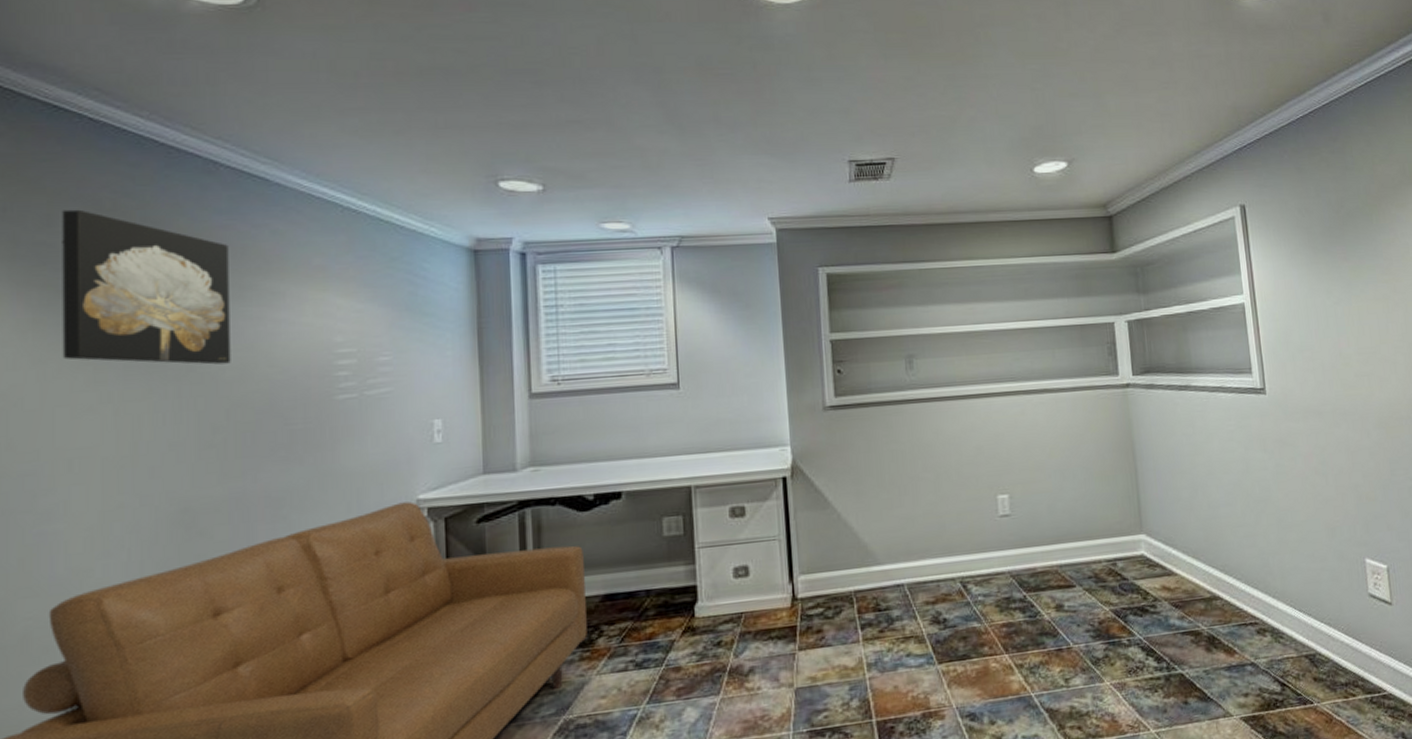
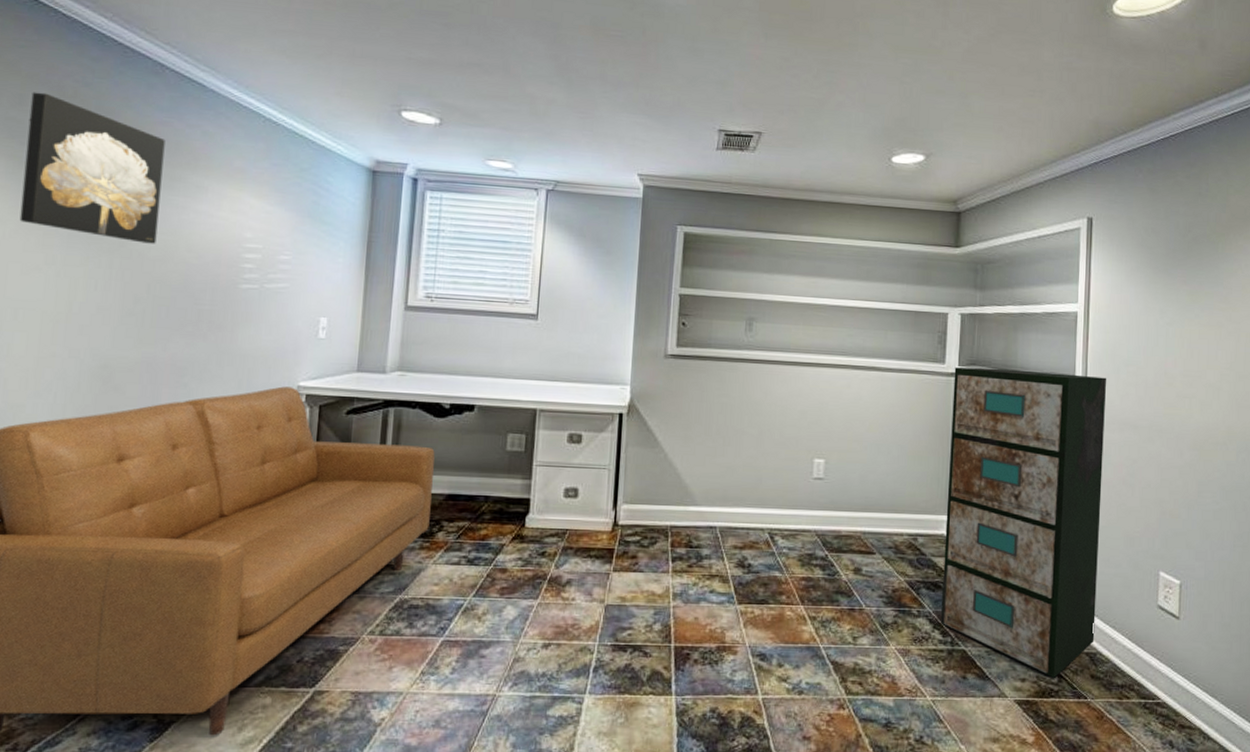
filing cabinet: none [1129,367,1312,688] -> present [941,367,1107,678]

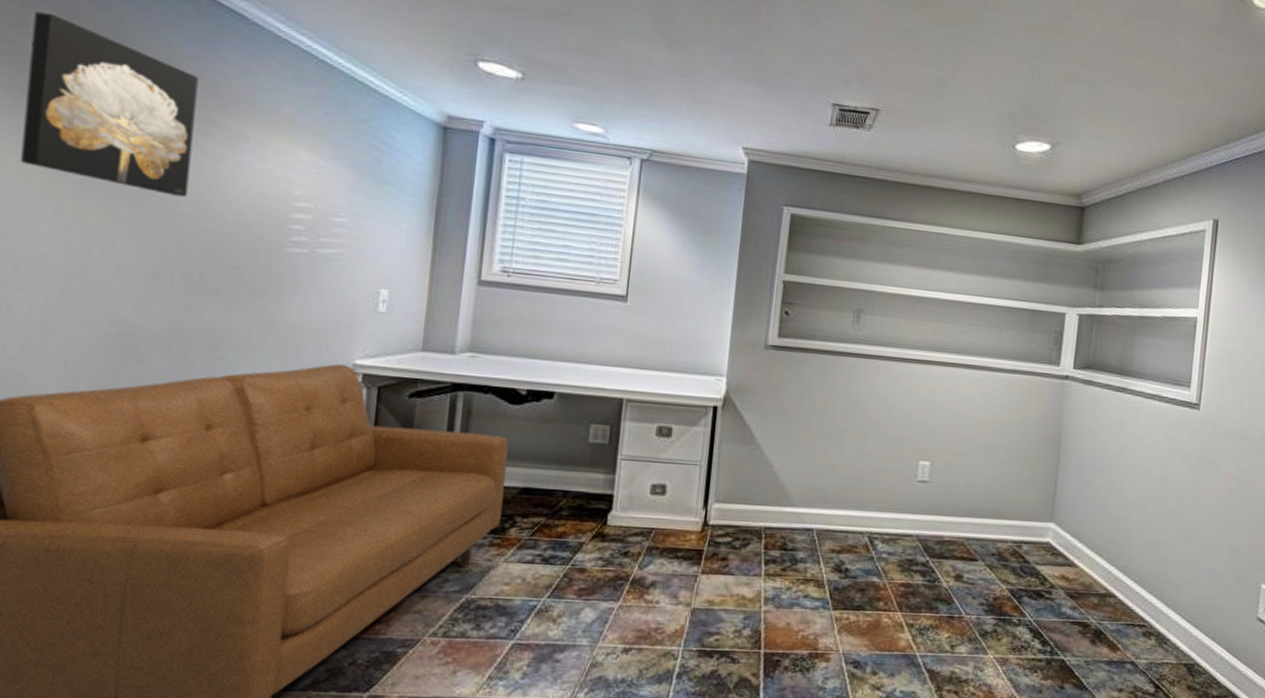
filing cabinet: present [941,367,1107,678] -> none [1041,370,1223,688]

